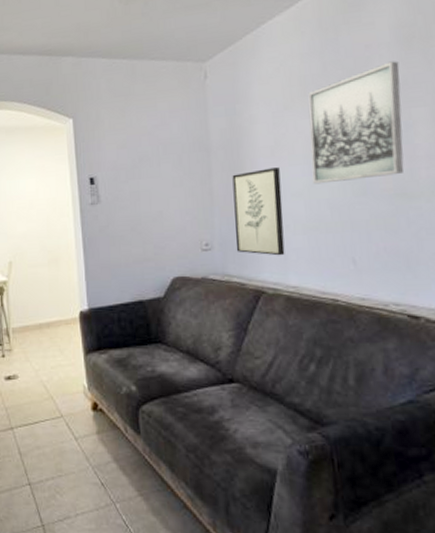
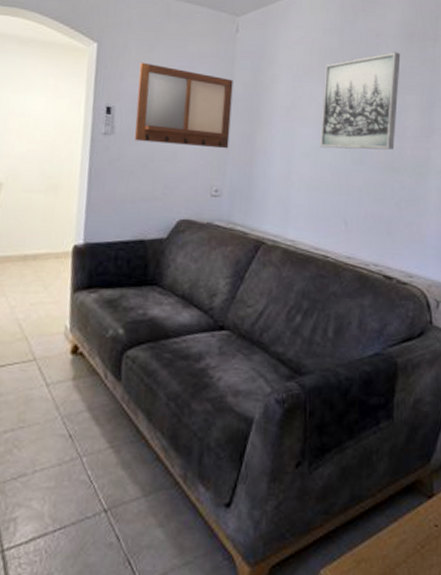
writing board: none [114,128,213,207] -> present [134,62,233,149]
wall art: present [232,167,285,256] -> none [243,126,293,210]

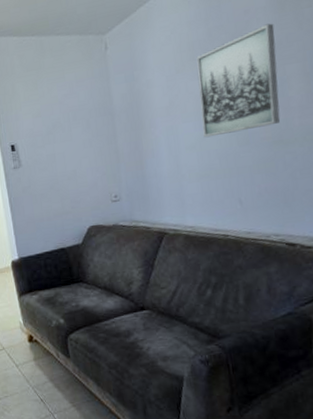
writing board: present [134,62,233,149] -> none [29,94,119,169]

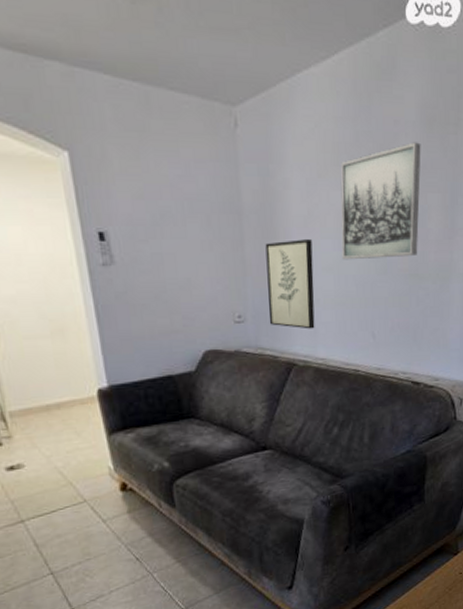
wall art: none [134,125,182,202] -> present [265,239,315,329]

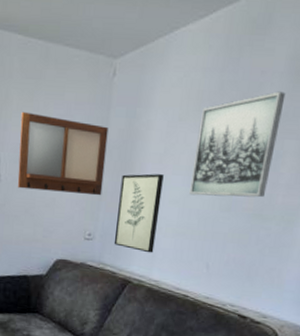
writing board: none [127,173,246,271] -> present [17,111,109,196]

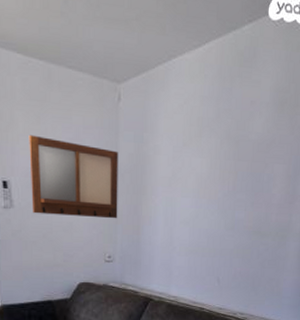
wall art: present [114,173,164,253] -> none [133,196,174,271]
wall art: present [189,91,286,198] -> none [198,120,272,217]

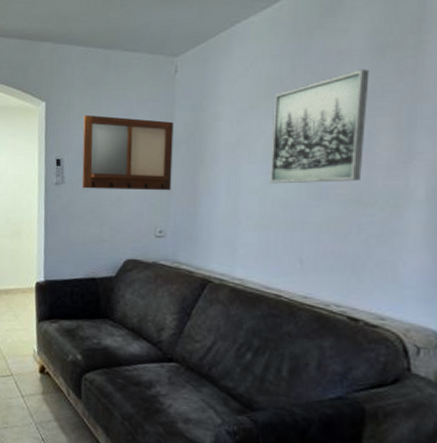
wall art: none [198,120,272,217] -> present [270,69,369,184]

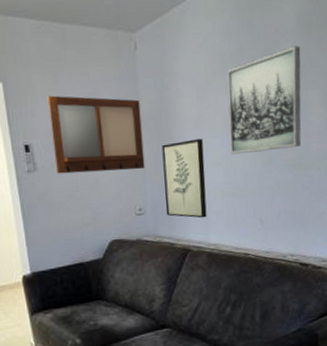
wall art: none [188,164,238,249] -> present [162,139,207,218]

